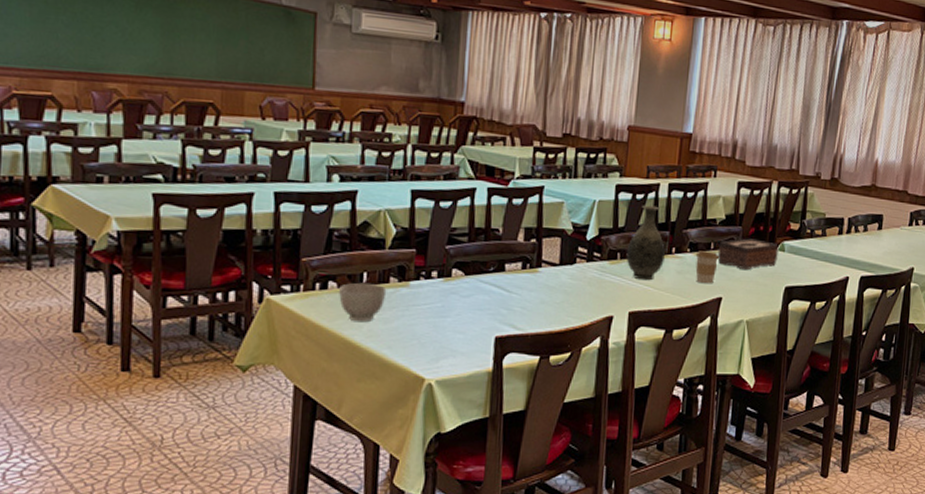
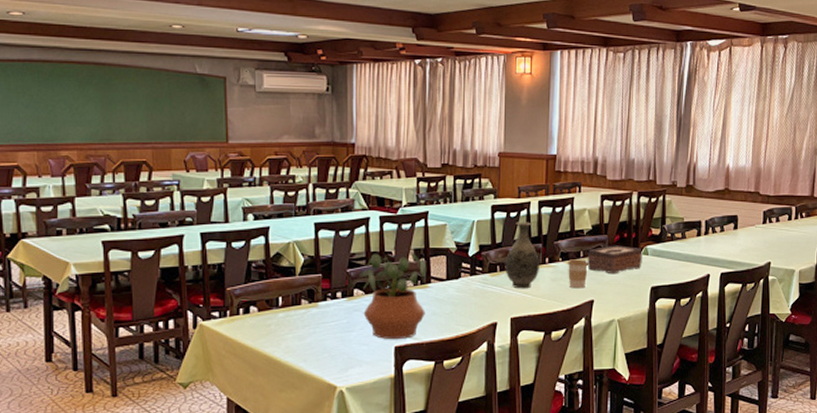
bowl: present [339,282,387,323] -> none [260,306,300,341]
potted plant: none [459,229,538,329] -> present [359,252,427,339]

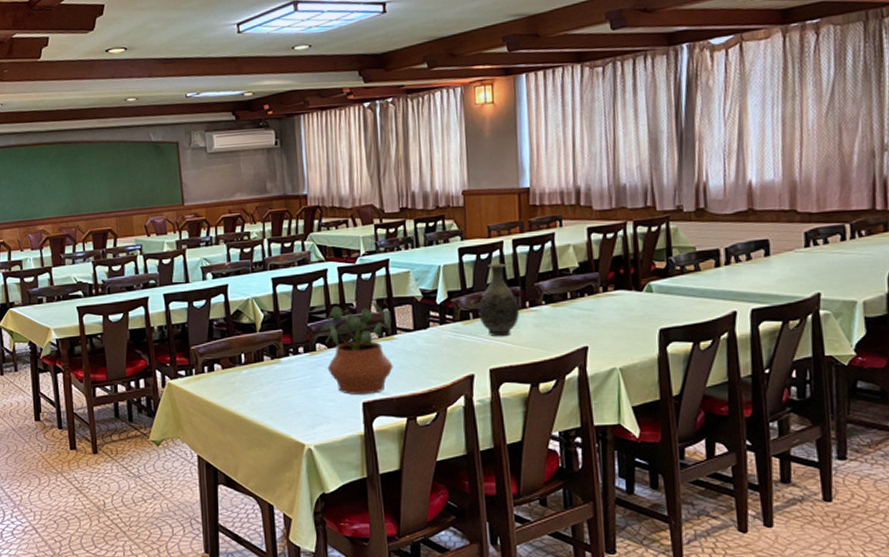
coffee cup: present [568,259,588,289] -> none [553,301,578,335]
tissue box: present [587,245,642,274] -> none [575,283,646,317]

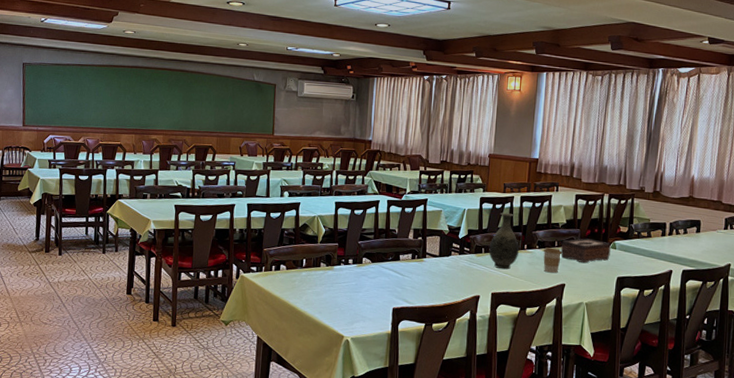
potted plant: present [320,302,393,395] -> none [368,230,424,302]
coffee cup: none [553,301,578,335] -> present [543,247,562,273]
tissue box: none [575,283,646,317] -> present [560,238,611,263]

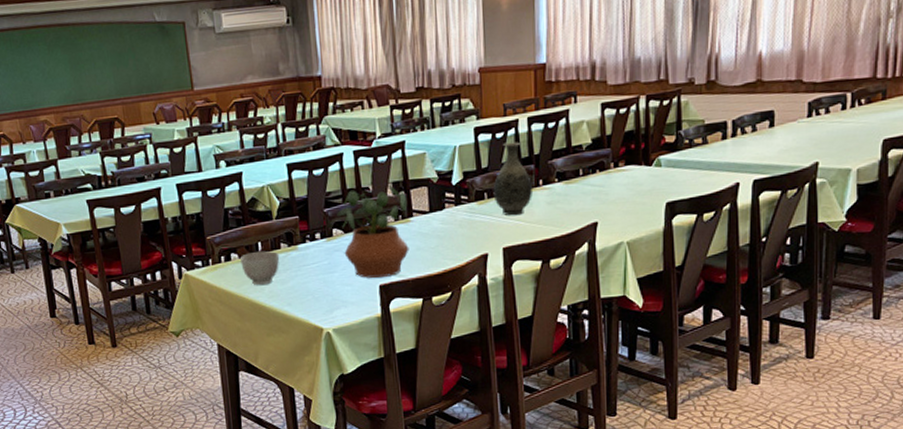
bowl: none [287,266,319,294] -> present [240,250,280,286]
potted plant: none [368,230,424,302] -> present [337,185,409,278]
coffee cup: present [543,247,562,273] -> none [565,178,589,211]
tissue box: present [560,238,611,263] -> none [587,158,654,192]

